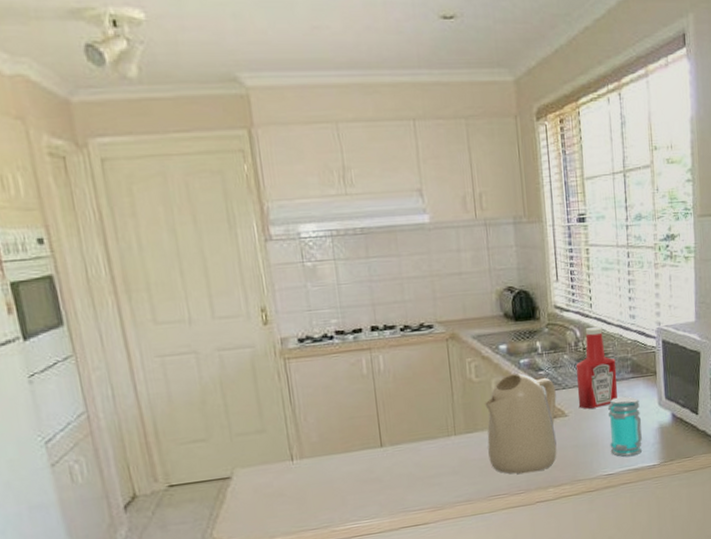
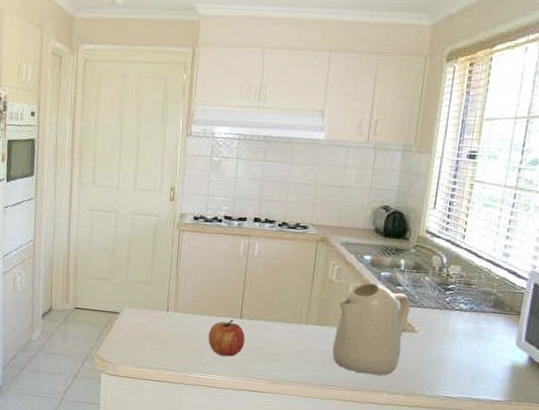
apple: none [348,451,393,496] -> present [208,319,245,357]
ketchup bottle: present [576,327,618,409] -> none [430,257,479,332]
jar: present [608,396,642,457] -> none [453,327,496,387]

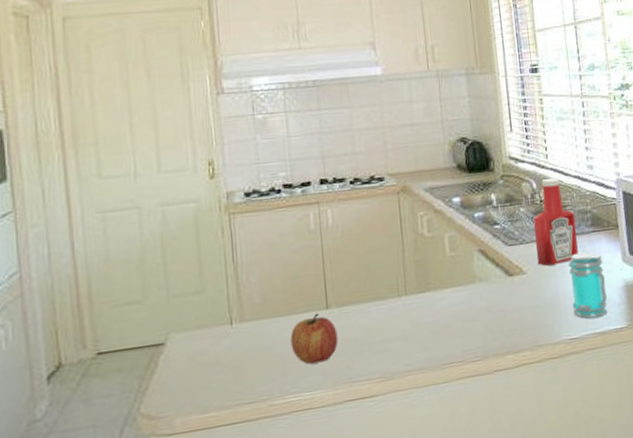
kettle: present [332,283,411,376] -> none [436,227,516,339]
ketchup bottle: none [430,257,479,332] -> present [533,178,579,266]
jar: none [453,327,496,387] -> present [569,251,607,319]

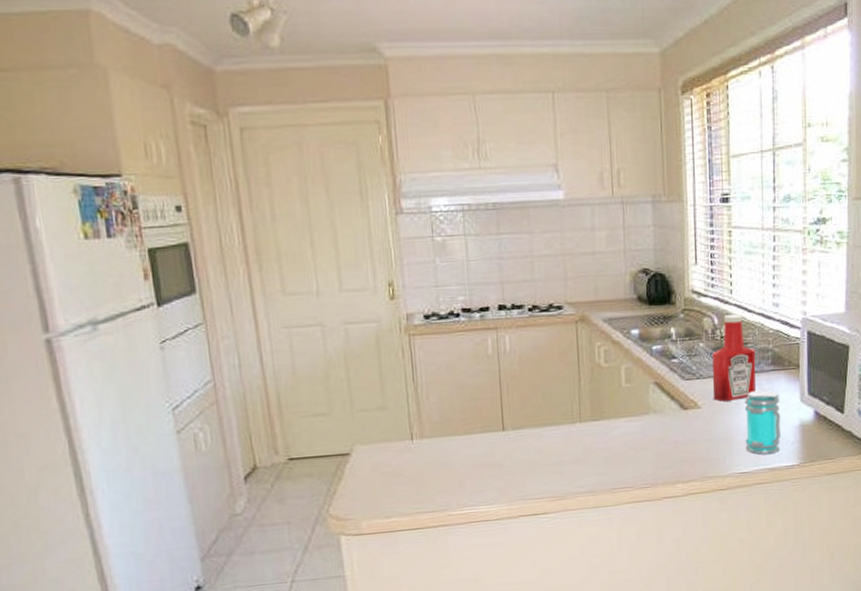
apple: present [290,313,338,364] -> none [468,434,514,481]

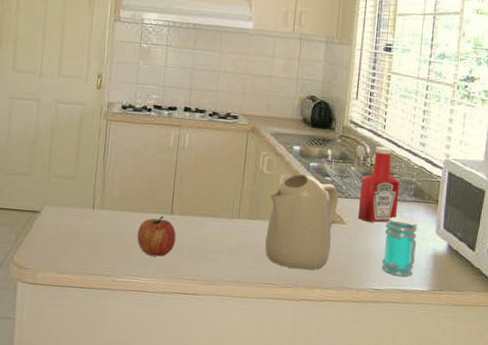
apple: none [468,434,514,481] -> present [137,216,176,257]
kettle: none [612,360,689,467] -> present [265,174,339,271]

